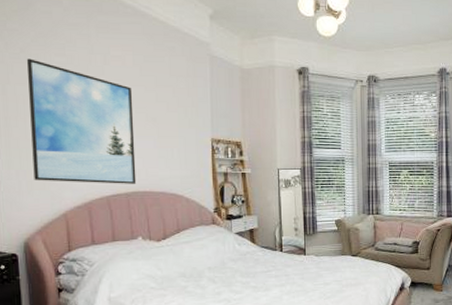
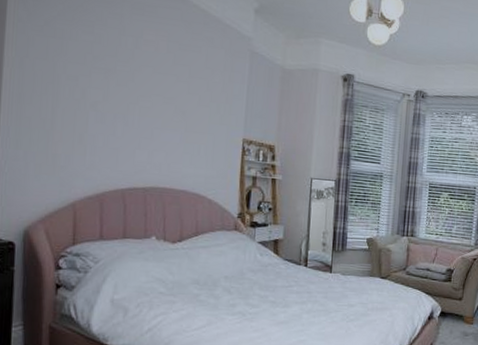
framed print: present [26,58,137,184] -> none [43,32,163,179]

